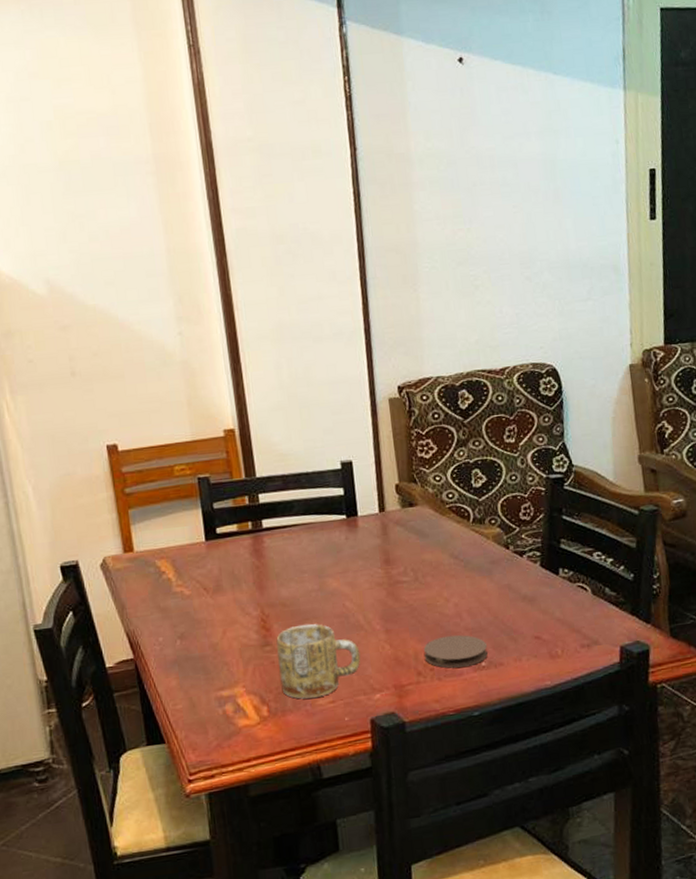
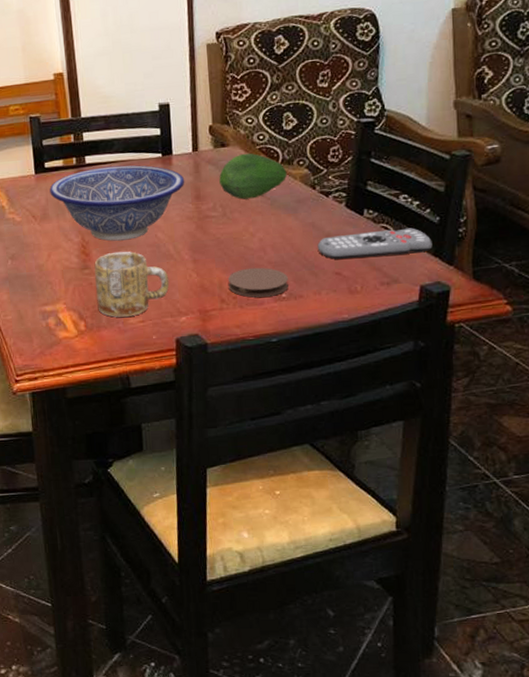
decorative bowl: none [222,528,373,613] -> present [49,165,185,241]
fruit: none [408,512,480,562] -> present [219,153,288,200]
remote control: none [514,586,629,623] -> present [317,227,433,259]

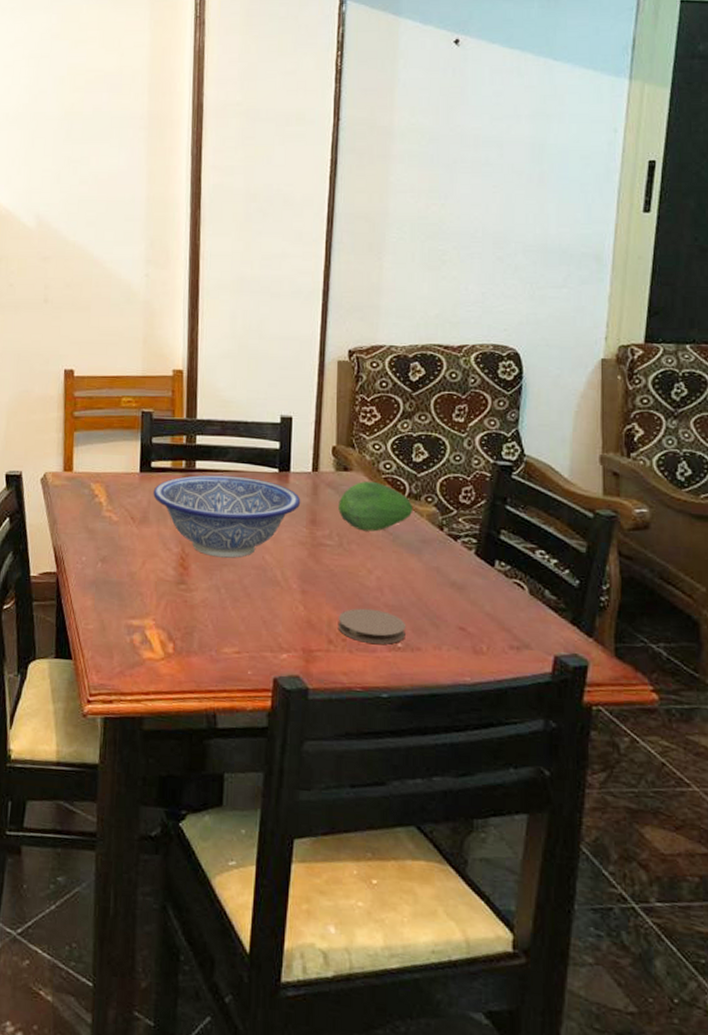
mug: present [94,251,170,317] -> none [190,569,273,645]
remote control: present [317,227,433,259] -> none [441,585,570,619]

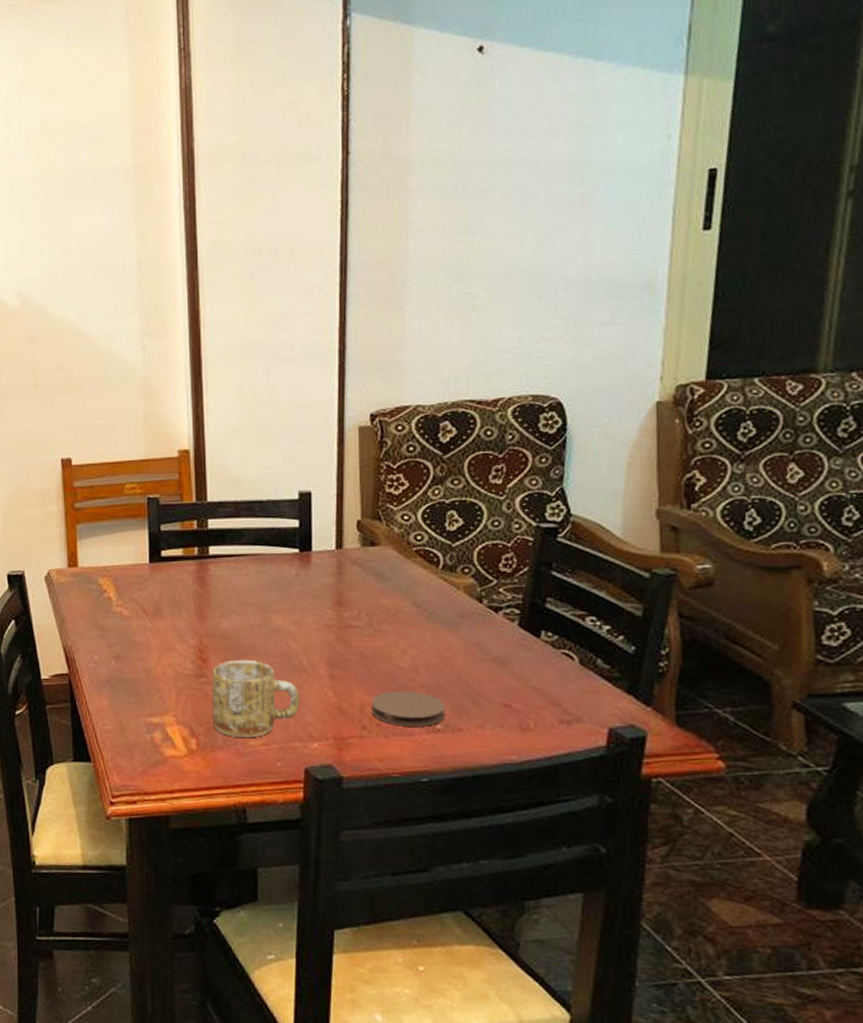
decorative bowl: present [153,475,301,558] -> none [165,559,325,647]
mug: none [190,569,273,645] -> present [212,659,300,737]
fruit: present [338,481,413,532] -> none [366,555,449,609]

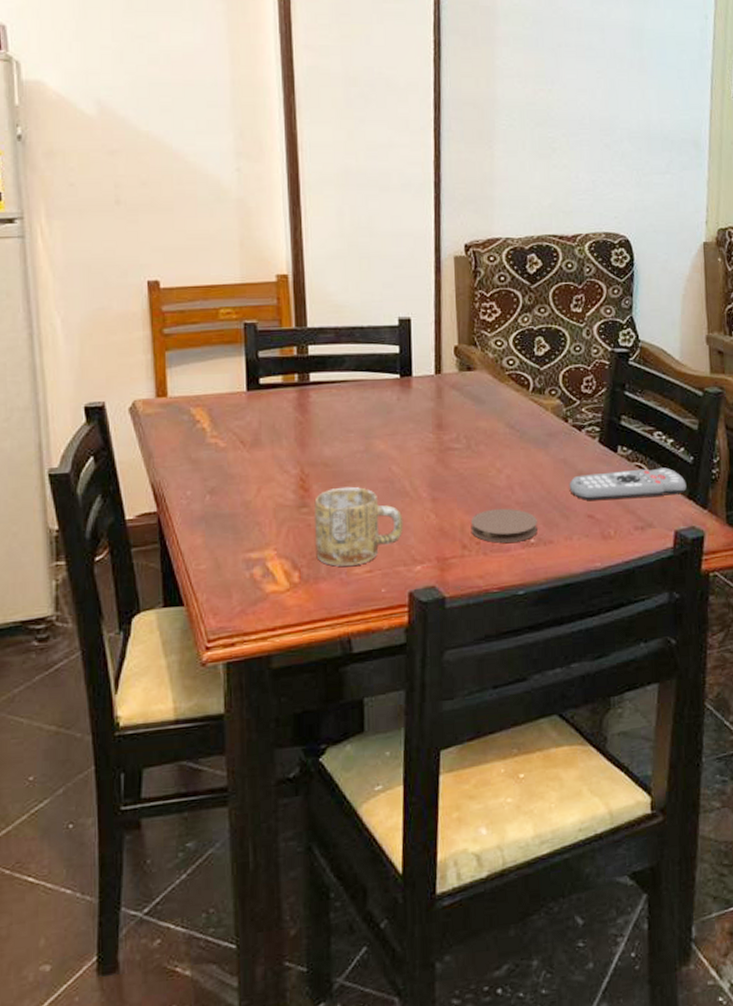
remote control: none [482,657,626,688] -> present [569,467,687,500]

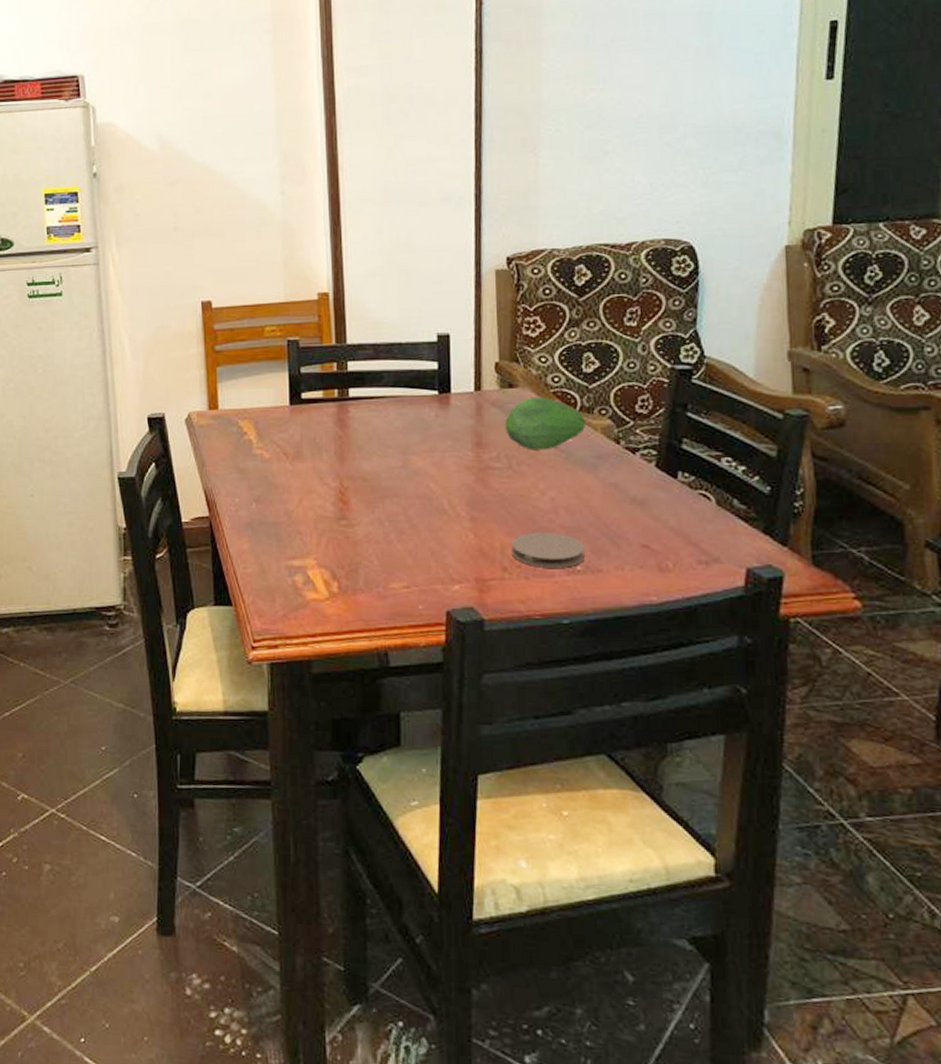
mug: present [314,486,404,567] -> none [353,501,441,580]
fruit: none [464,378,538,431] -> present [505,396,587,450]
remote control: present [569,467,687,500] -> none [620,497,762,529]

